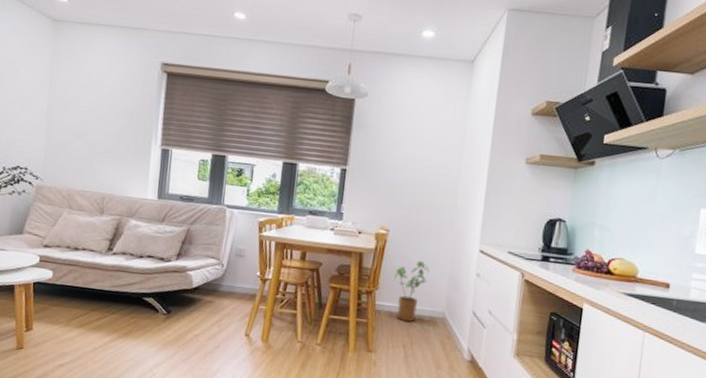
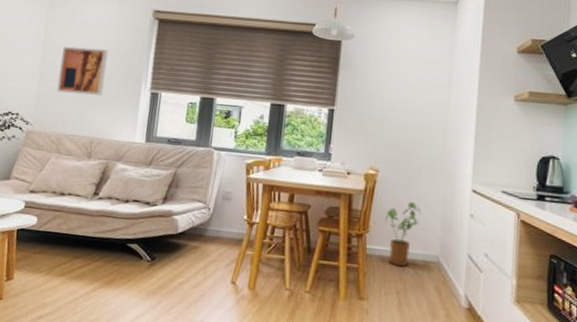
wall art: none [65,99,117,151] -> present [57,46,109,95]

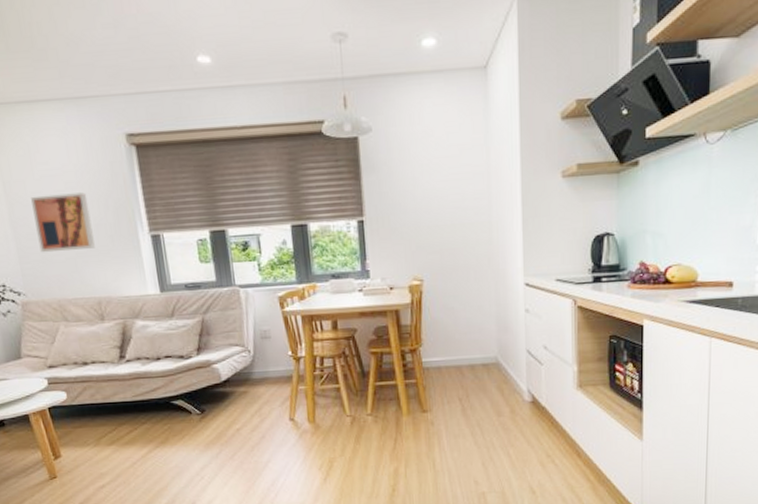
house plant: present [384,201,421,267] -> none [436,306,474,374]

